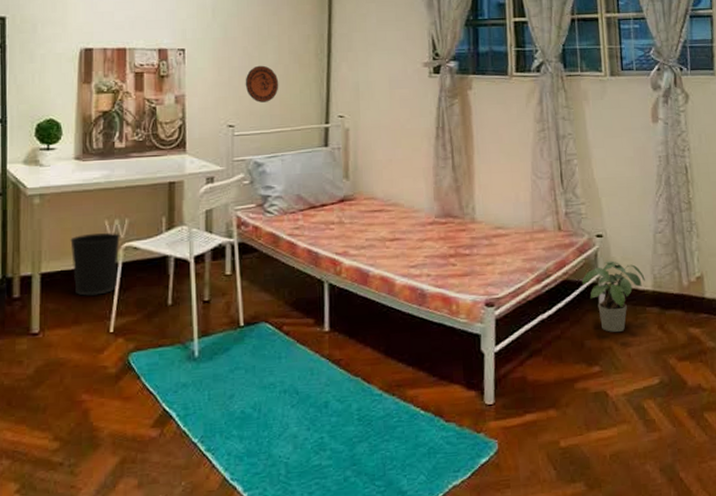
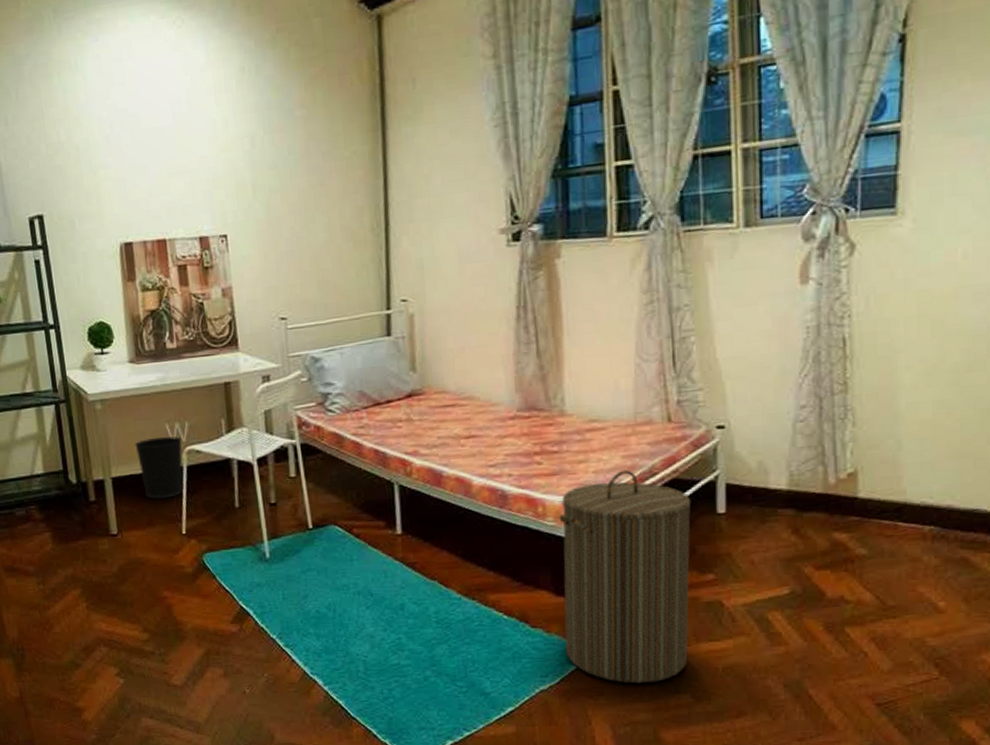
decorative plate: present [245,65,279,103] -> none [294,247,333,290]
laundry hamper: none [470,271,581,475] -> present [559,469,692,684]
potted plant: present [581,261,645,332] -> none [695,456,778,537]

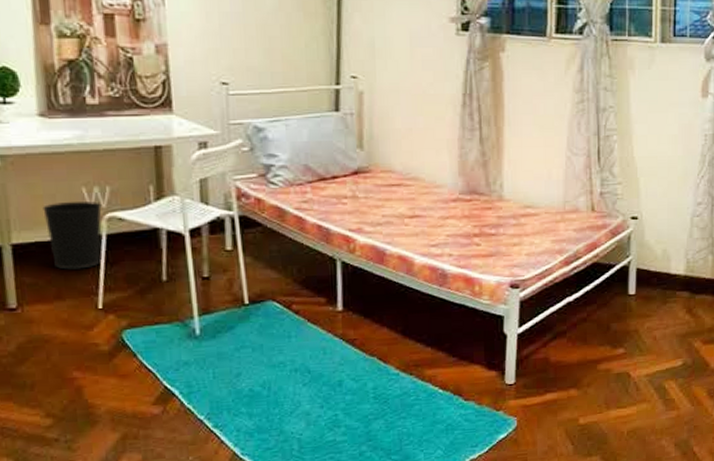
laundry hamper: present [559,469,692,684] -> none [493,253,608,449]

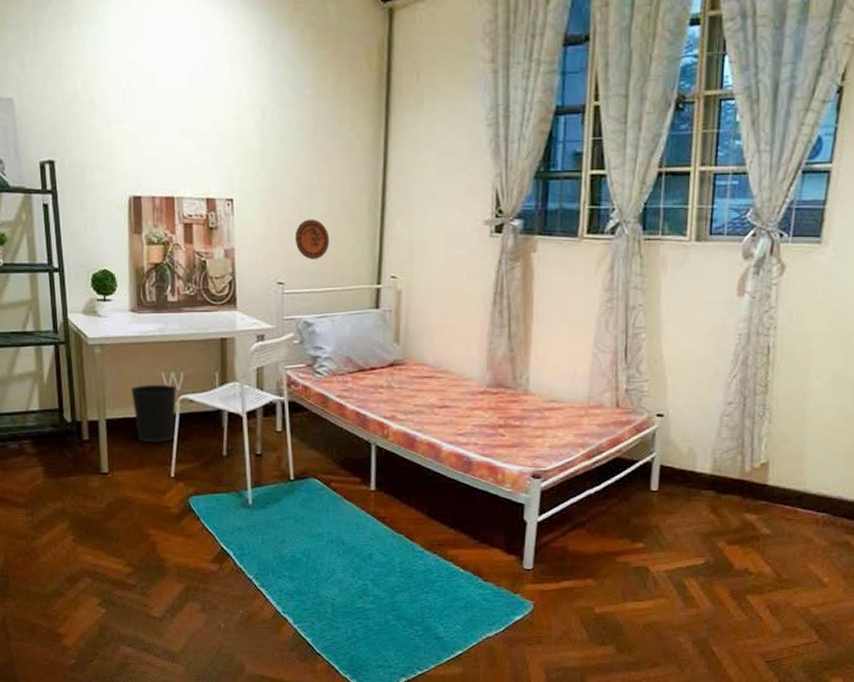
decorative plate: none [239,12,280,57] -> present [295,219,330,259]

